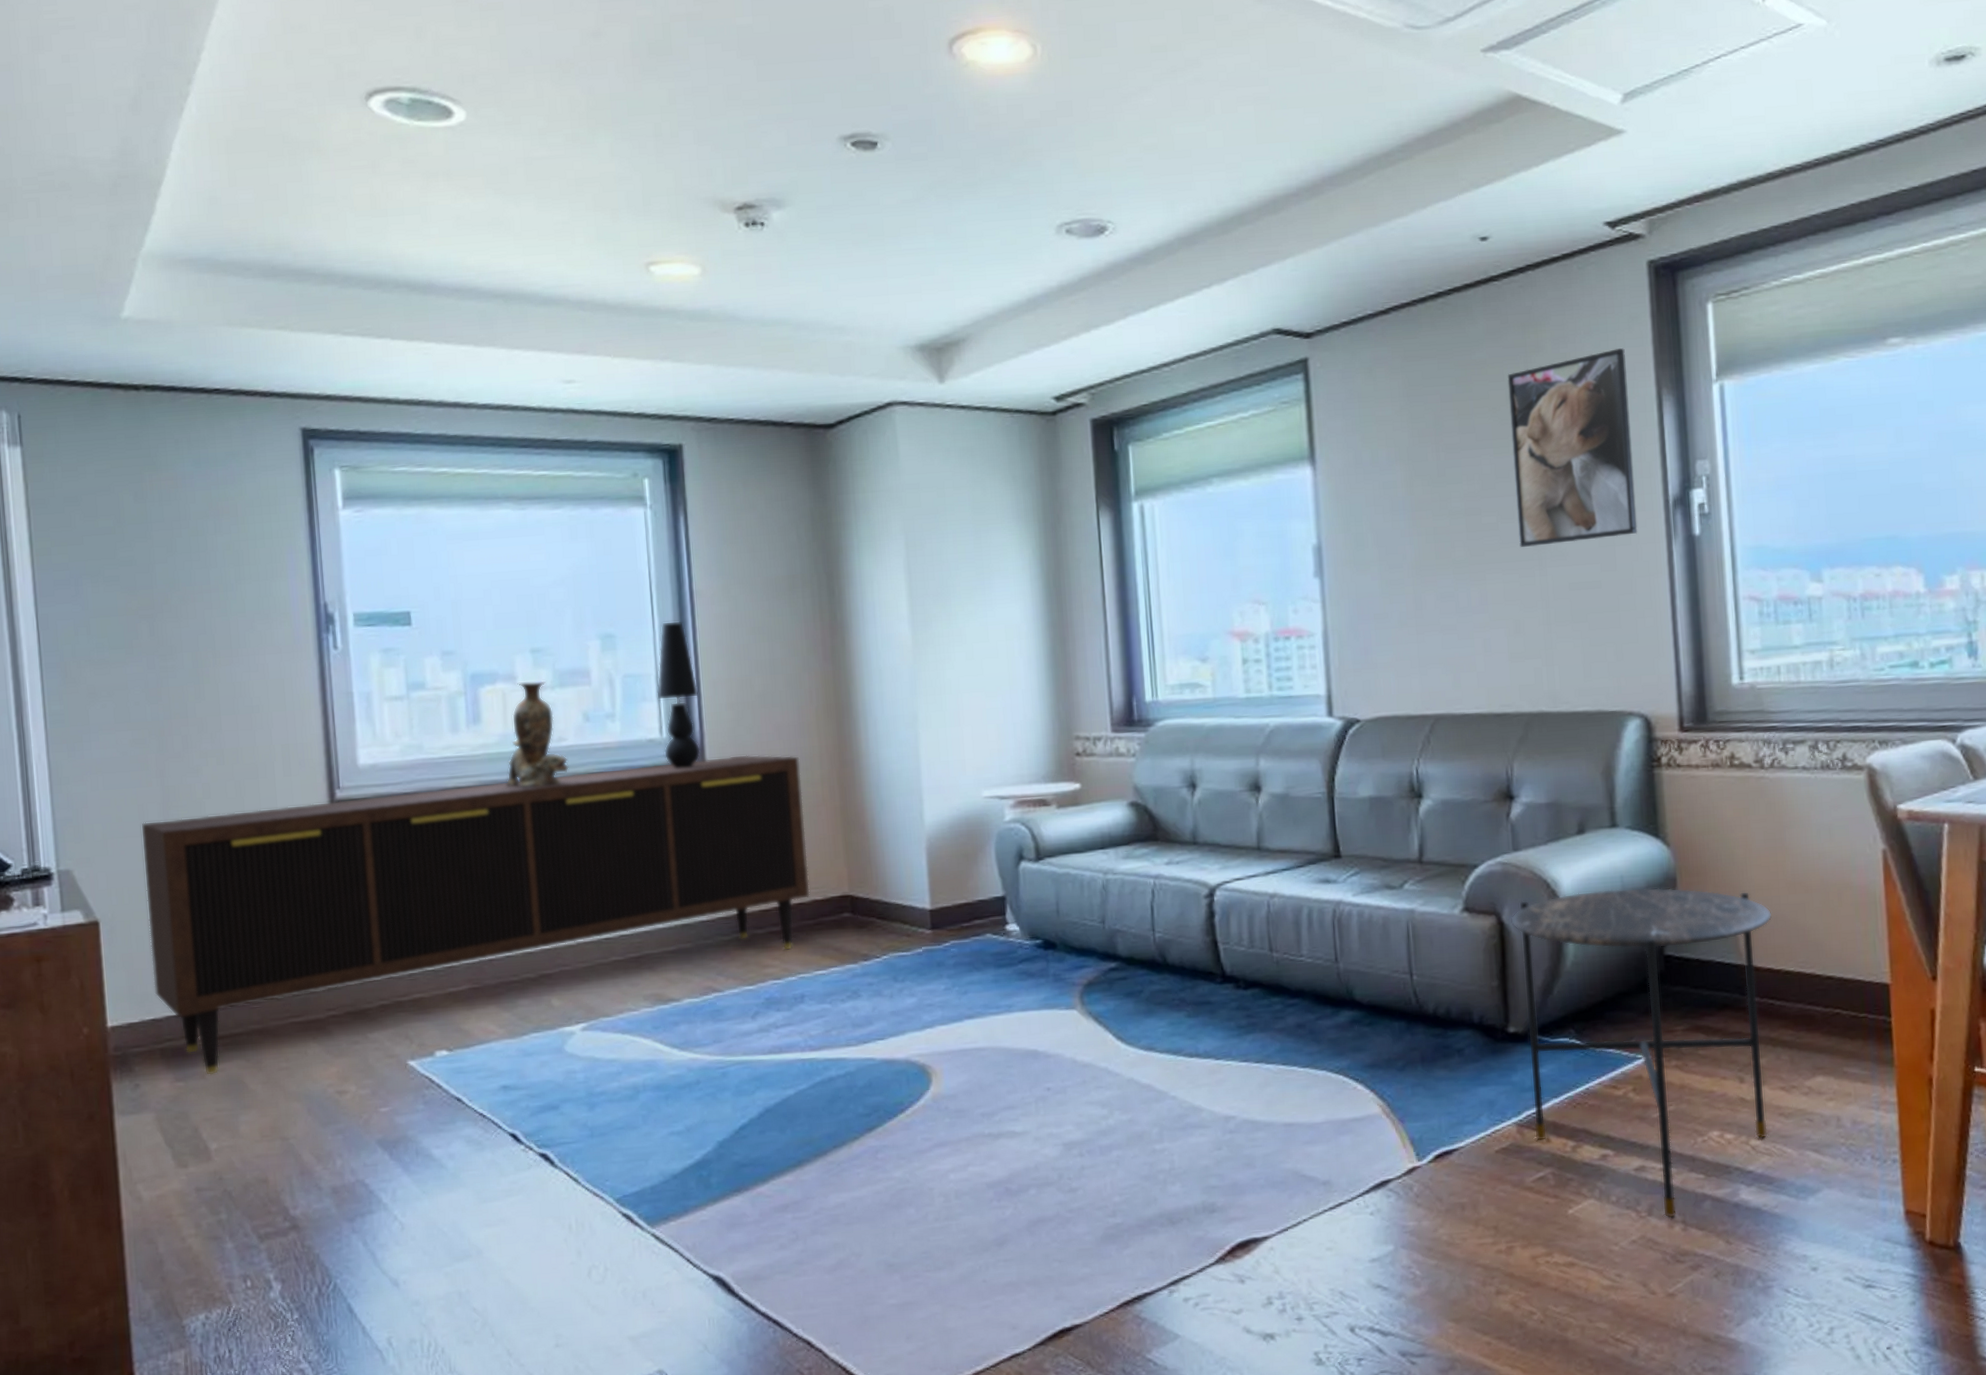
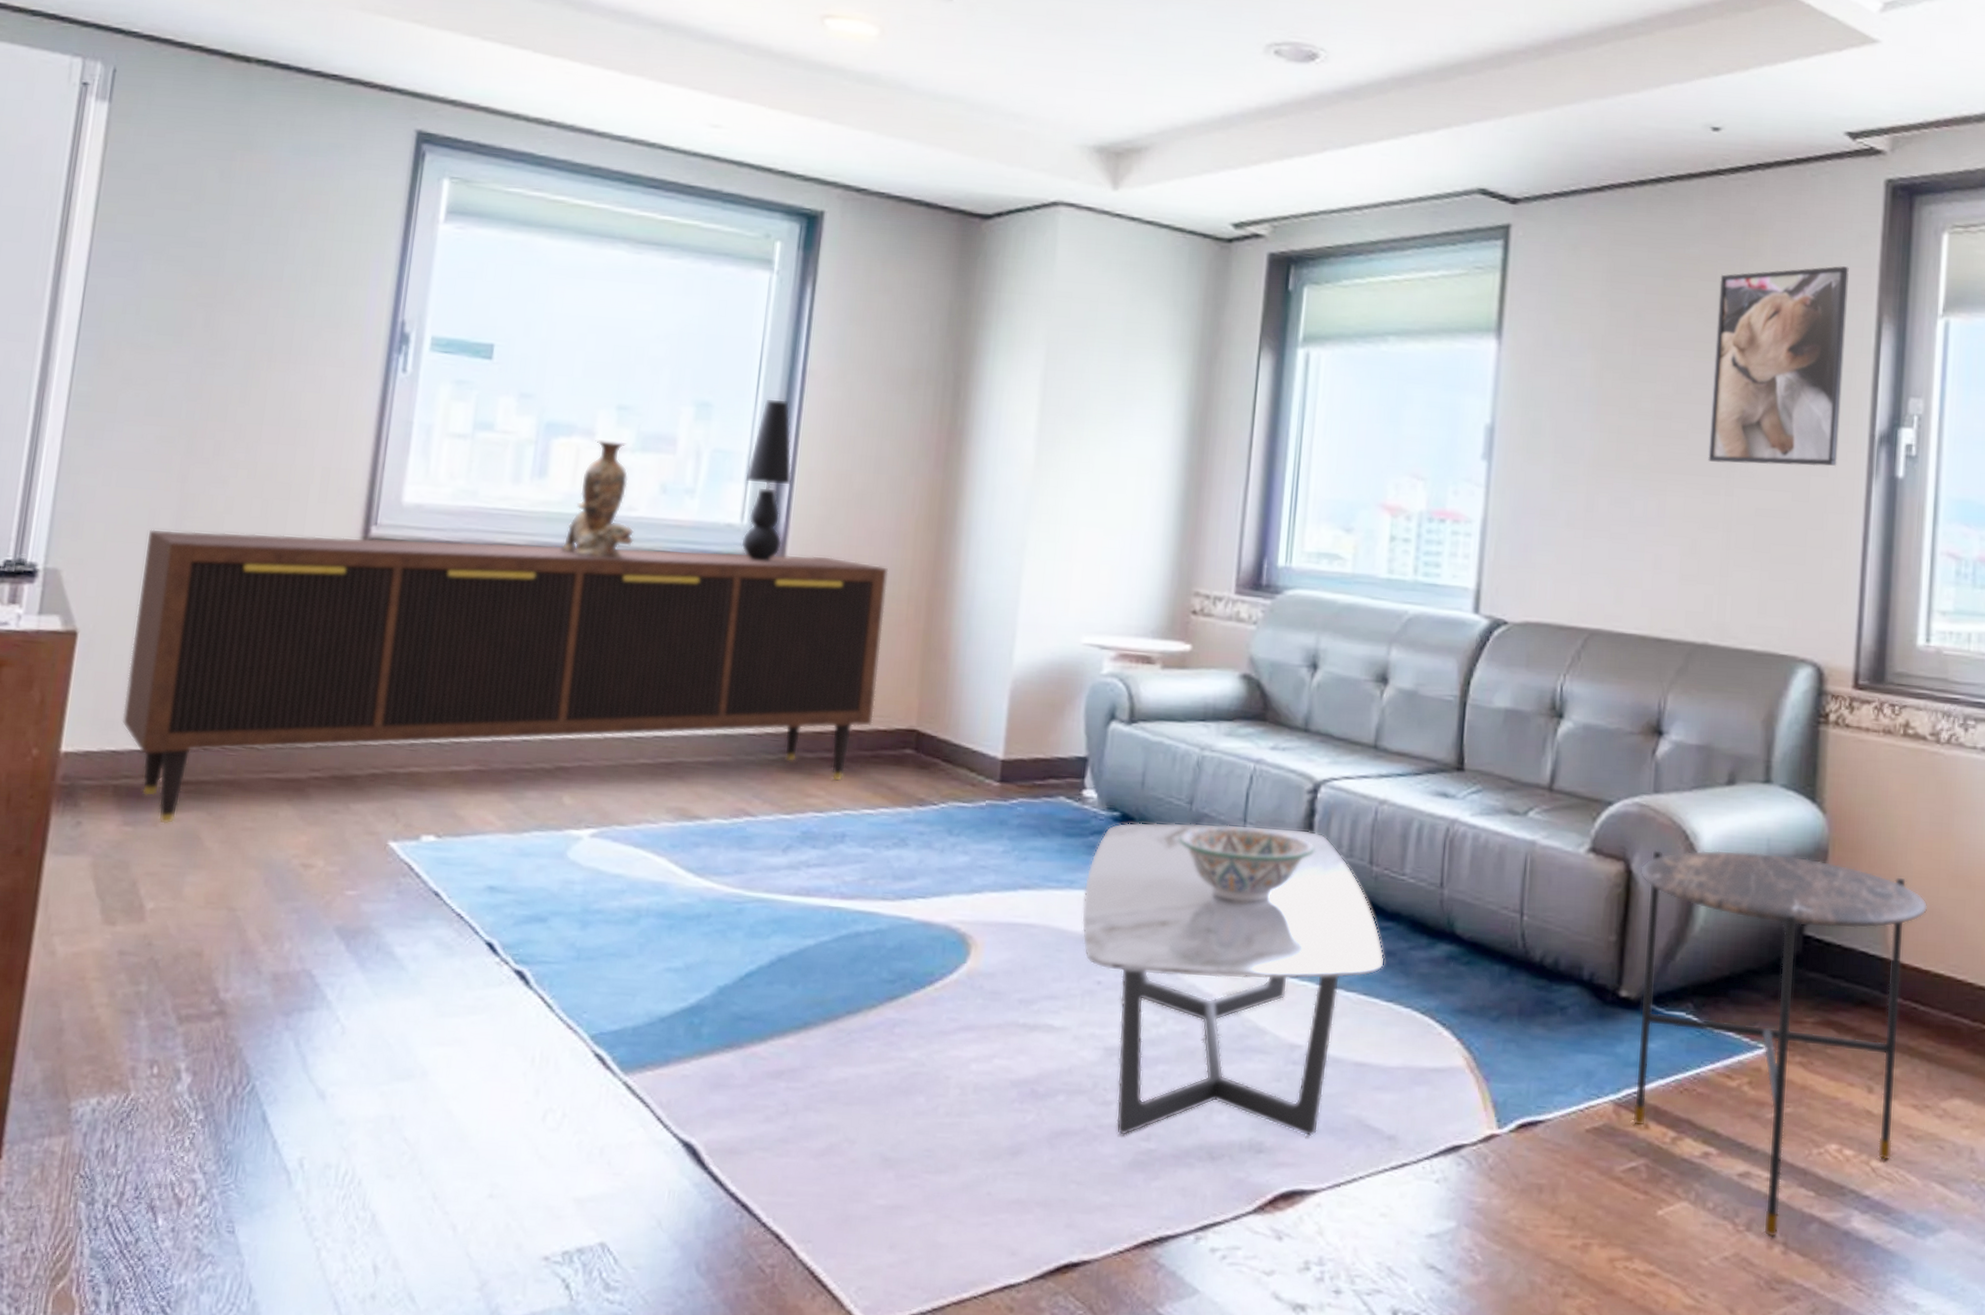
coffee table: none [1021,930,1296,1215] -> present [1081,822,1385,1137]
decorative bowl: none [1097,936,1220,1001] -> present [1178,827,1315,902]

